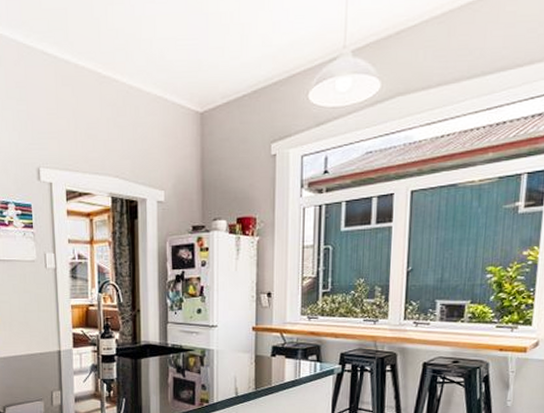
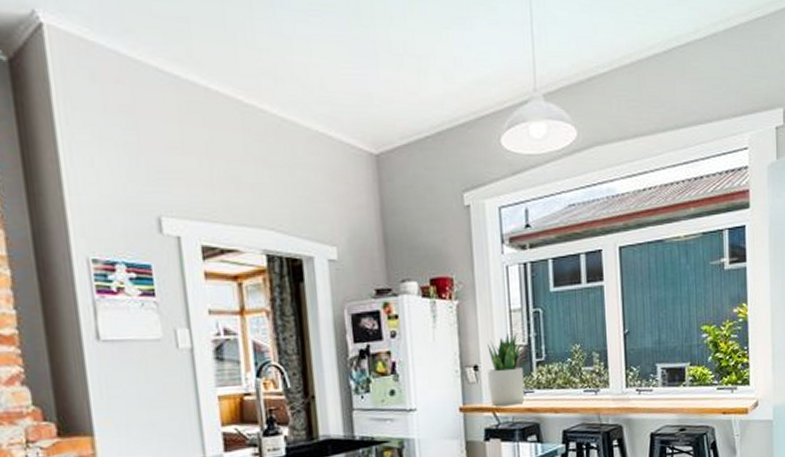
planter: none [279,266,311,329] -> present [487,333,525,407]

